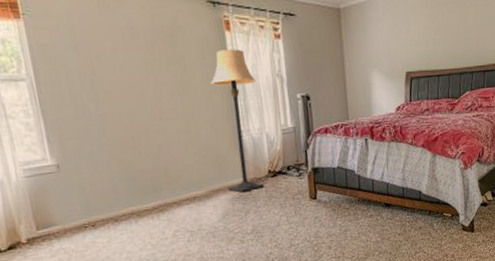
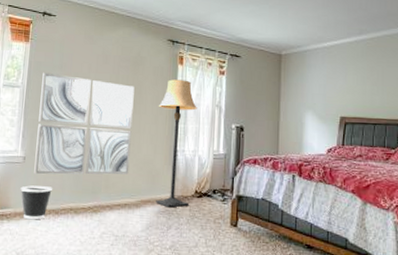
wall art: none [52,57,191,183] -> present [34,72,135,175]
wastebasket: none [62,193,104,234] -> present [20,185,52,220]

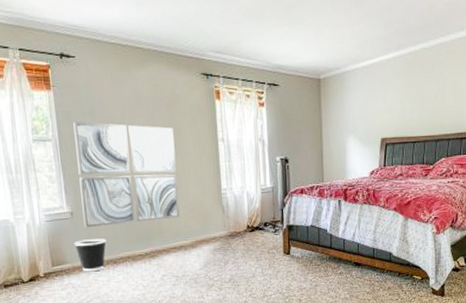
lamp: present [156,79,197,208] -> none [200,115,242,245]

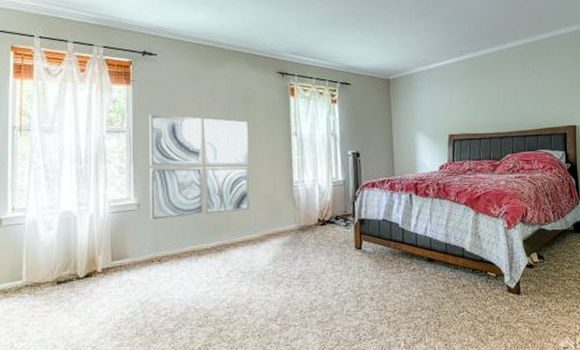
wastebasket: present [74,238,106,272] -> none [137,231,172,268]

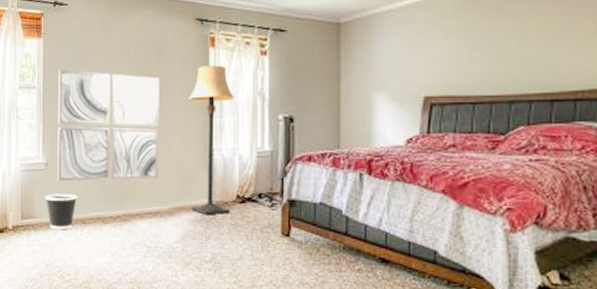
wastebasket: none [137,231,172,268] -> present [45,194,77,230]
lamp: none [273,111,313,238] -> present [188,65,235,215]

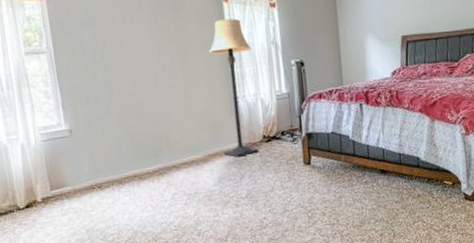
wastebasket: present [45,194,77,230] -> none [74,156,110,195]
wall art: present [57,69,160,182] -> none [69,31,190,147]

